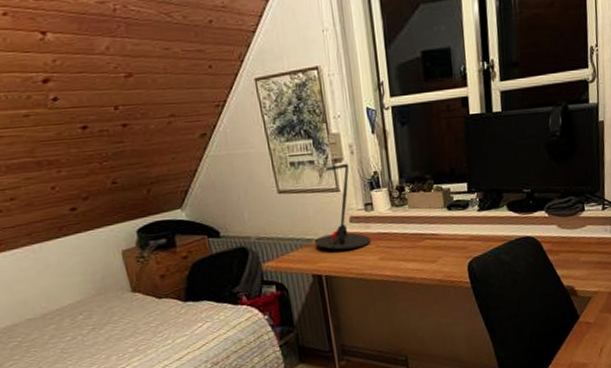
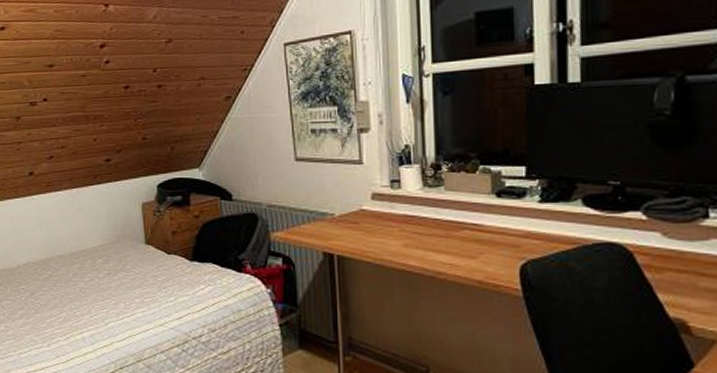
desk lamp: present [314,163,371,250] -> none [329,133,395,229]

